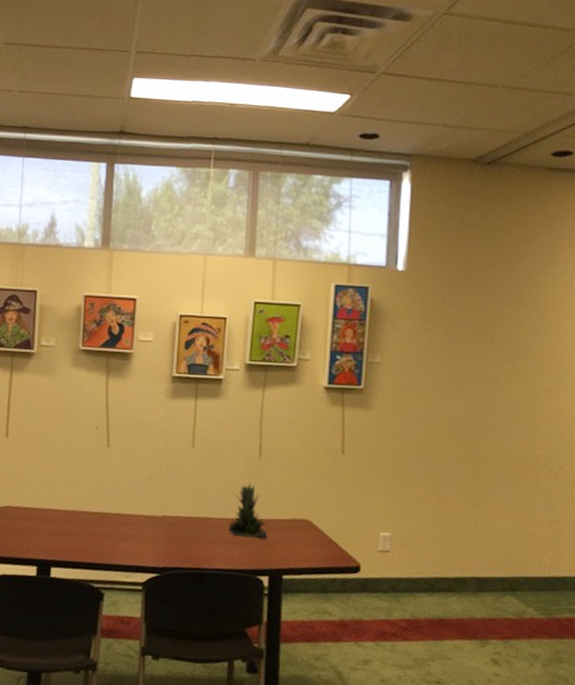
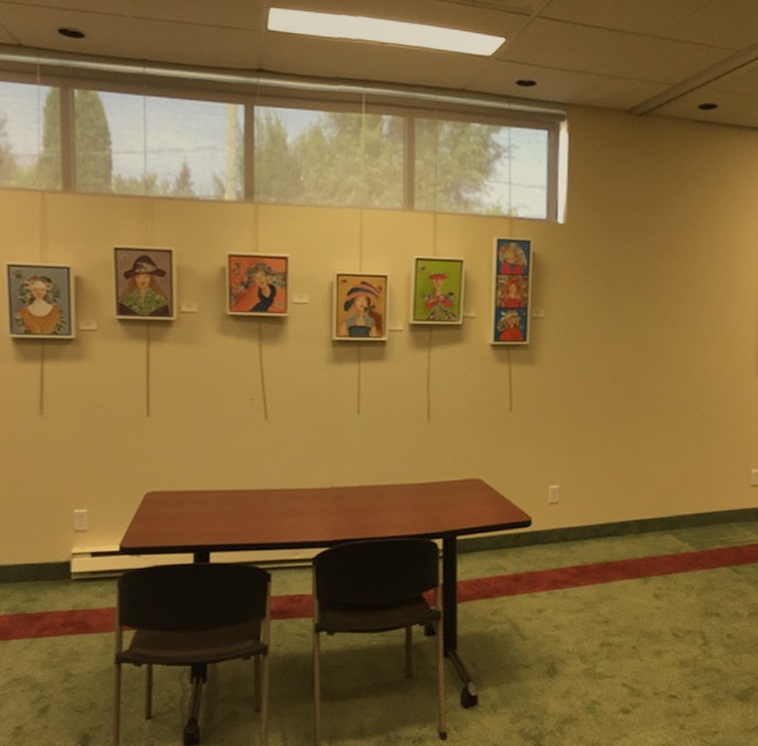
succulent plant: present [229,483,268,540] -> none [400,447,440,503]

